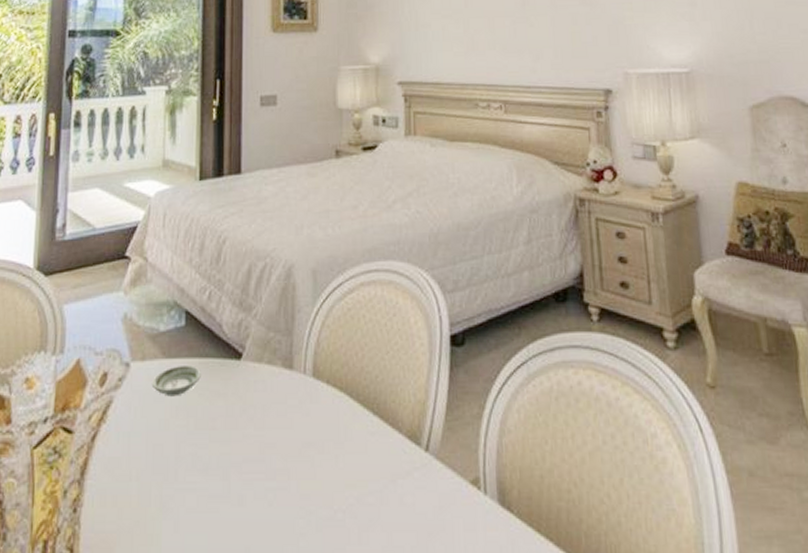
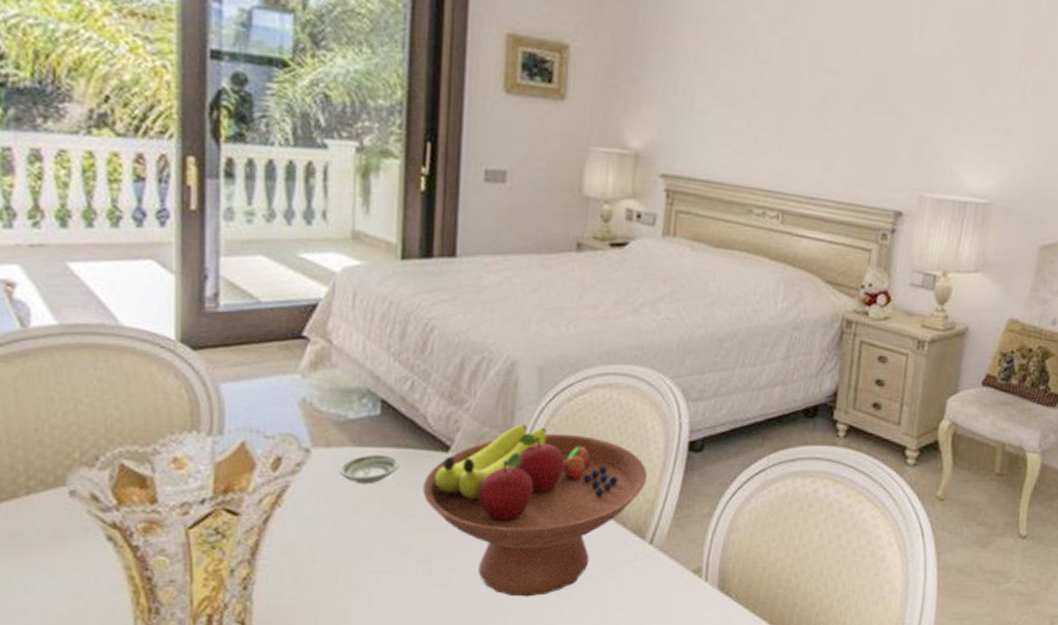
fruit bowl: none [220,327,417,516] -> present [422,424,648,597]

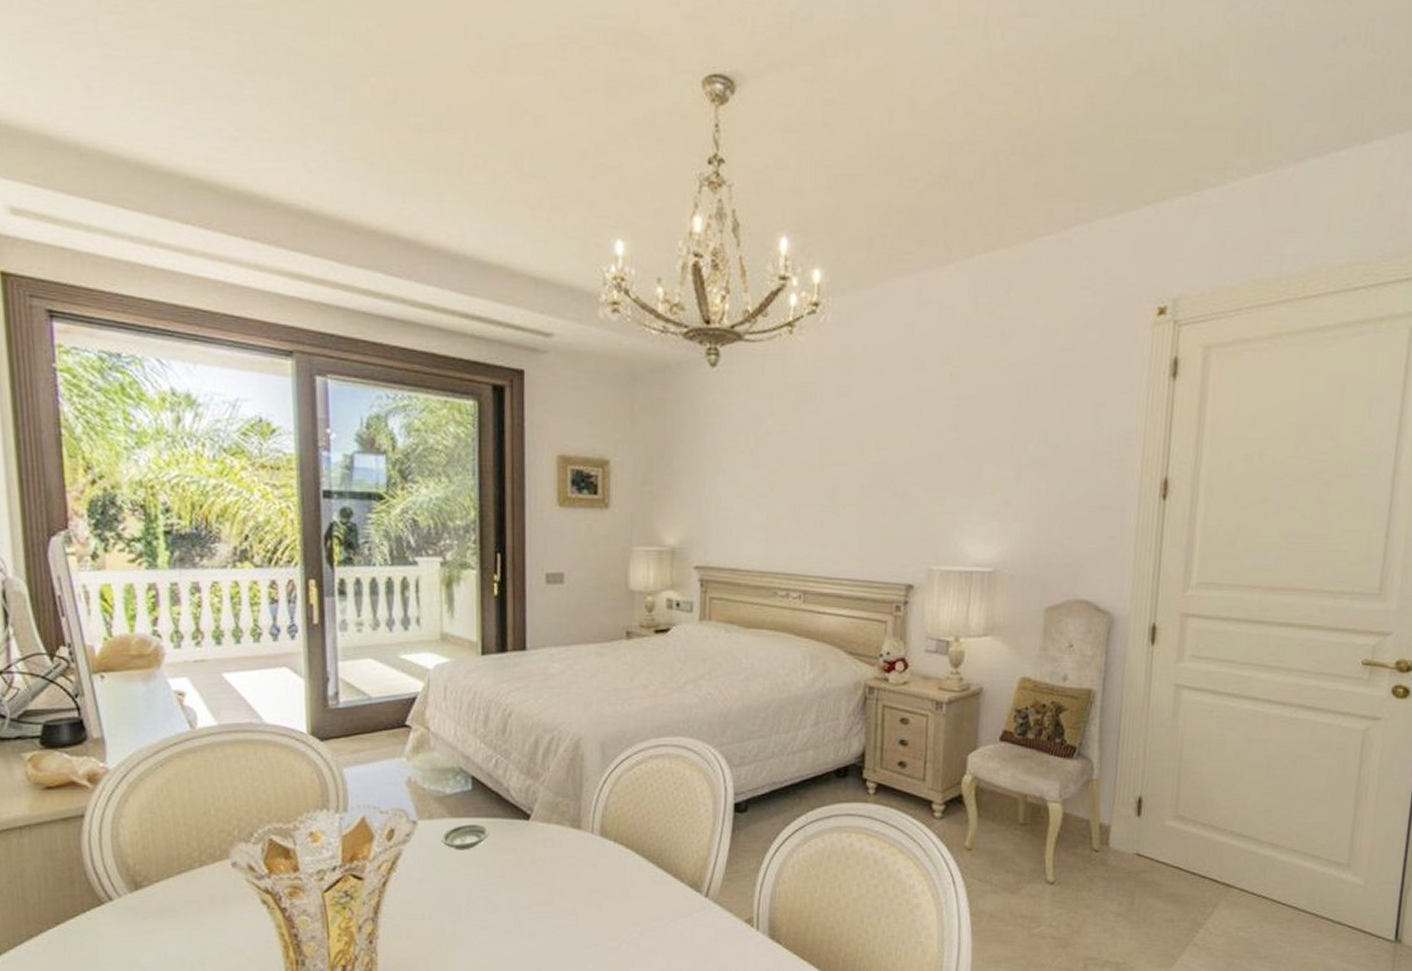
fruit bowl: present [422,424,648,597] -> none [509,793,700,947]

